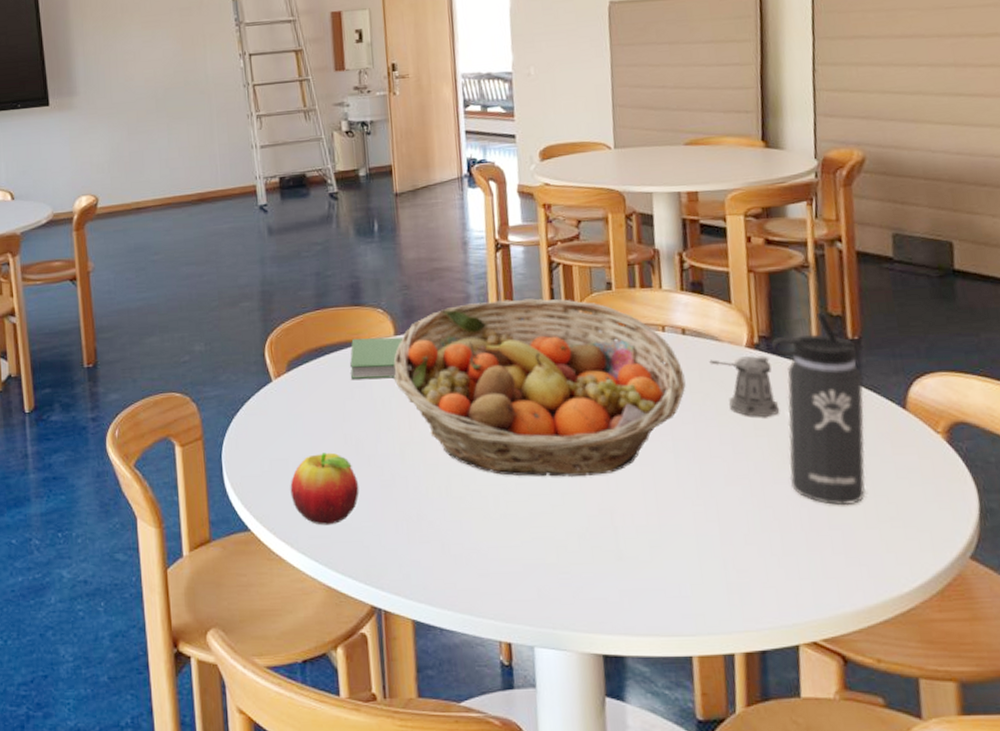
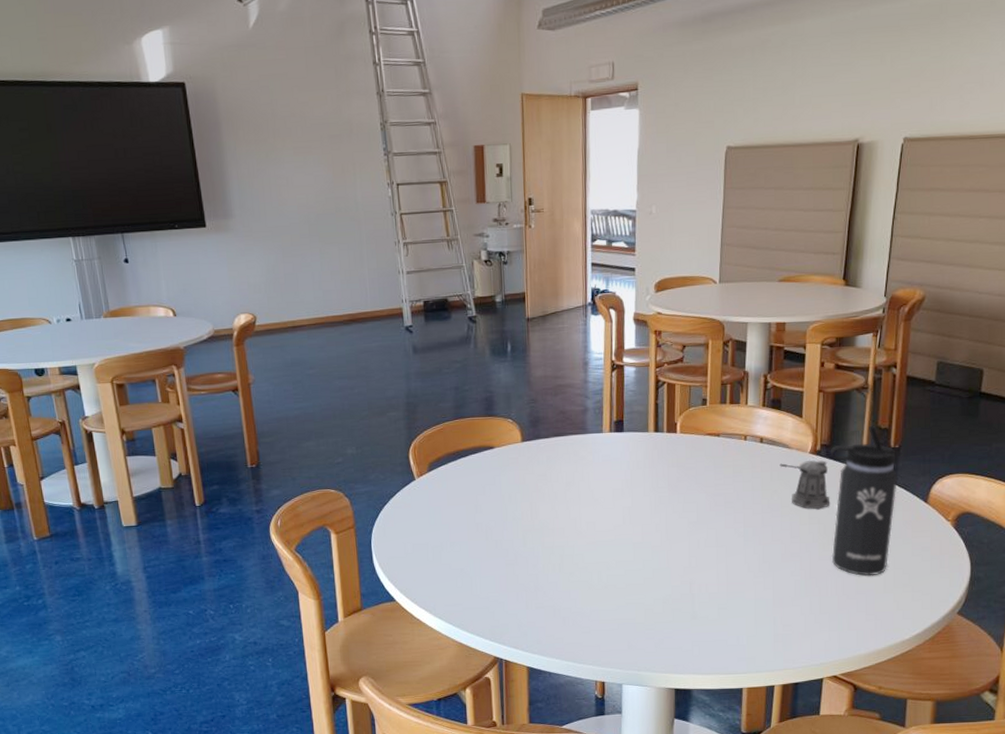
fruit: present [290,452,359,526] -> none [429,538,488,596]
hardcover book: present [350,336,410,379] -> none [483,443,534,478]
fruit basket: present [394,298,686,477] -> none [520,411,759,556]

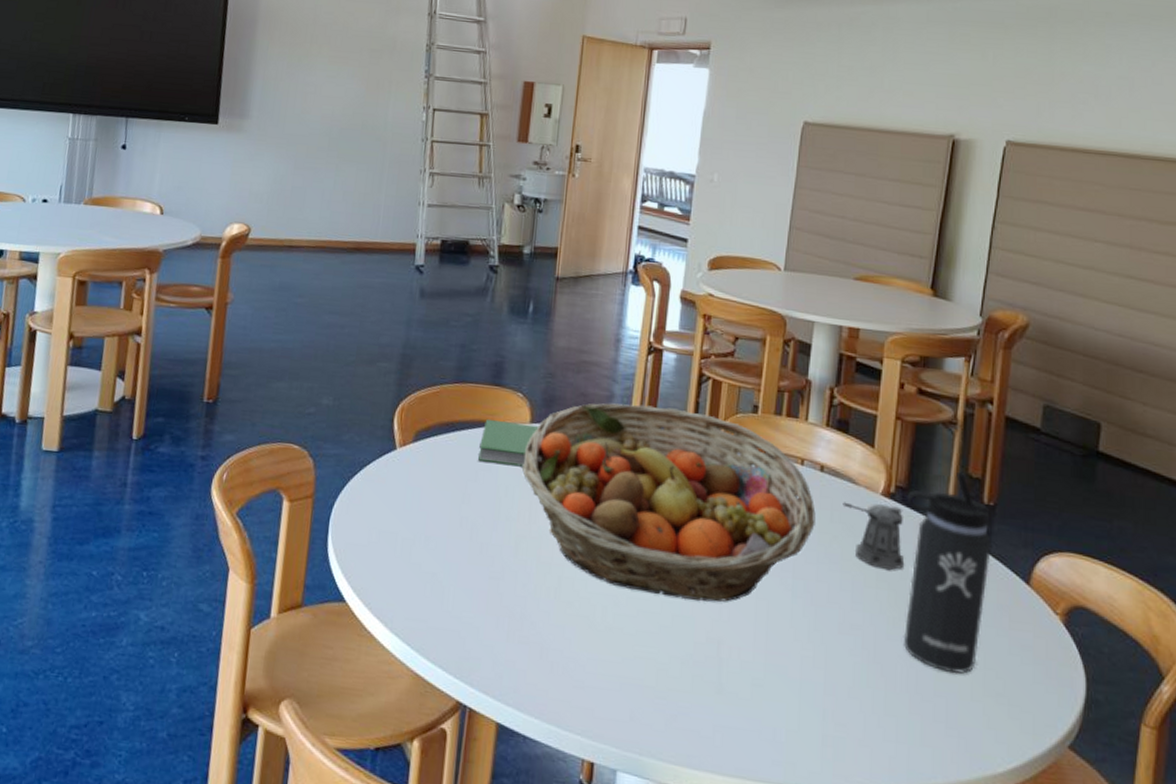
hardcover book: none [483,443,534,478] -> present [478,418,541,467]
fruit basket: none [520,411,759,556] -> present [522,403,816,603]

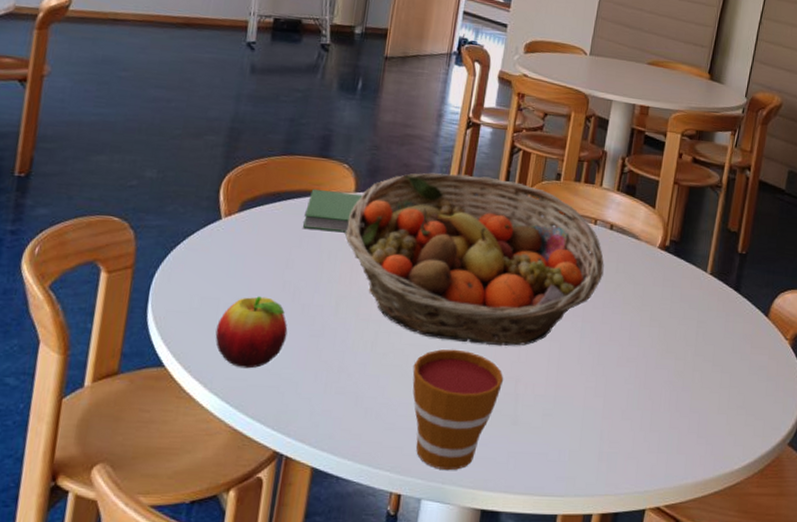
fruit: none [394,532,467,610] -> present [215,296,288,369]
cup: none [601,601,704,741] -> present [412,349,504,471]
pepper shaker: present [842,502,903,570] -> none [626,255,675,310]
thermos bottle: present [903,471,991,674] -> none [668,226,743,393]

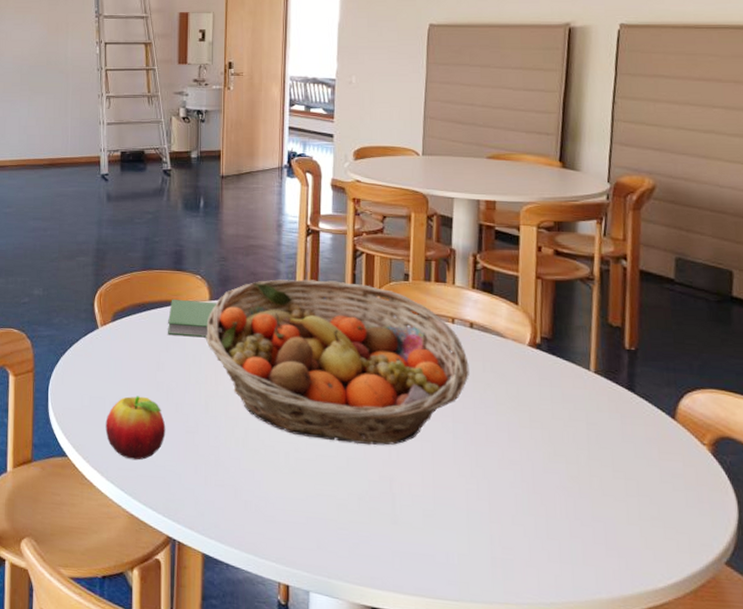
cup: present [412,349,504,471] -> none [285,447,377,566]

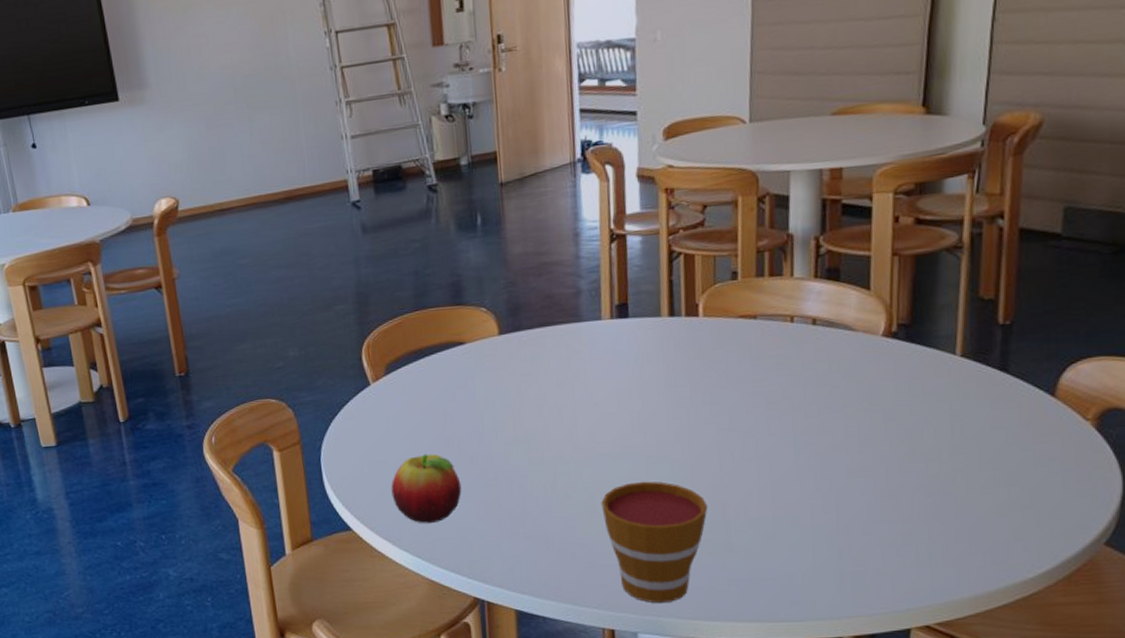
hardcover book: present [168,298,221,338] -> none [451,336,515,381]
fruit basket: present [206,279,469,446] -> none [498,291,812,473]
cup: none [285,447,377,566] -> present [601,481,708,604]

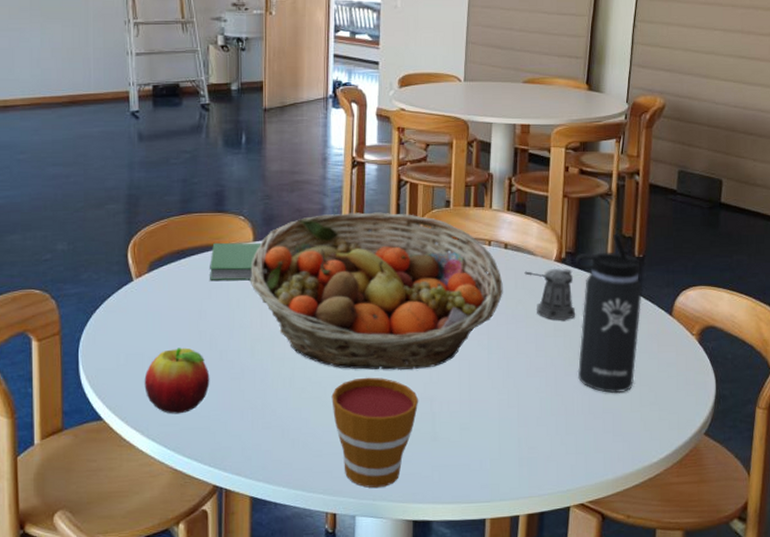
hardcover book: none [451,336,515,381] -> present [210,242,266,281]
fruit basket: none [498,291,812,473] -> present [250,212,503,370]
pepper shaker: none [840,344,912,409] -> present [524,269,575,320]
thermos bottle: none [911,296,1010,495] -> present [575,233,642,394]

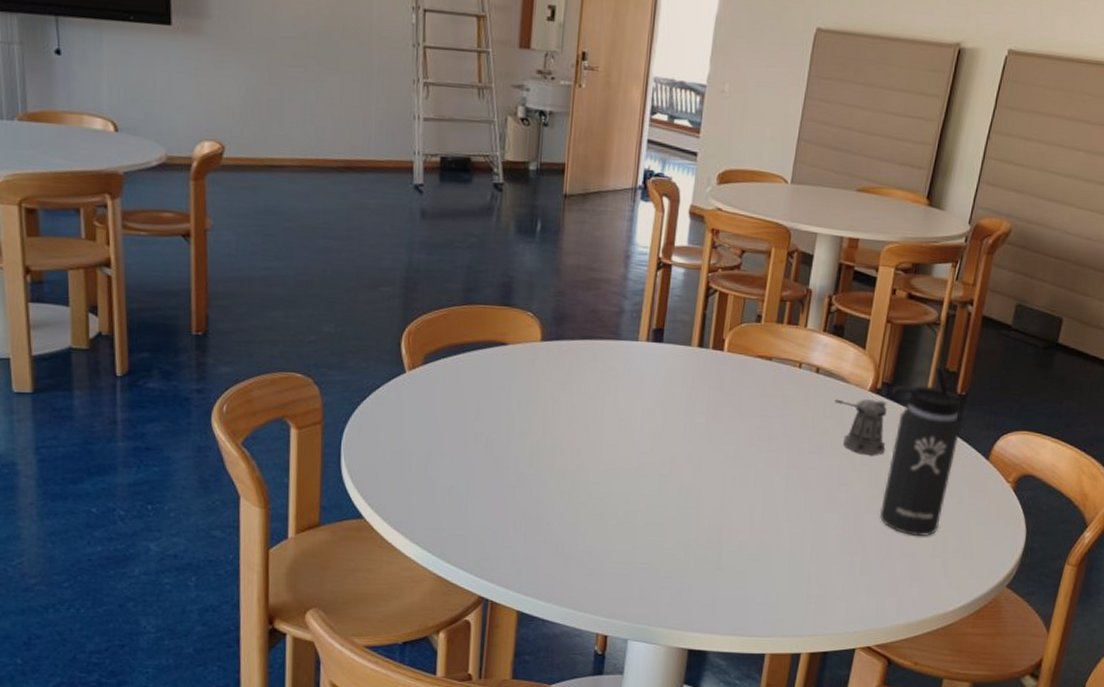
fruit: present [144,347,210,415] -> none [411,449,483,519]
hardcover book: present [210,242,266,281] -> none [490,338,552,383]
fruit basket: present [250,212,503,370] -> none [535,318,810,494]
cup: present [331,377,419,489] -> none [612,497,707,614]

